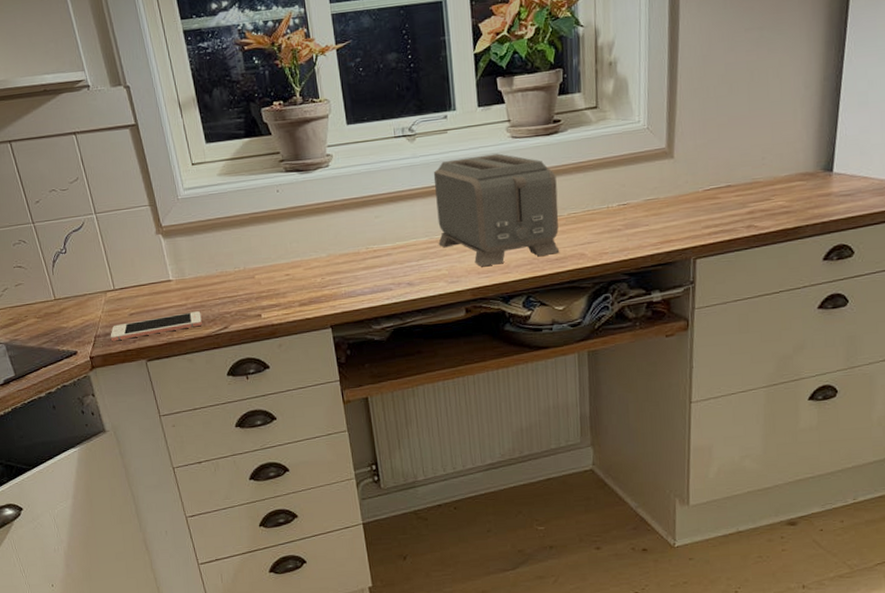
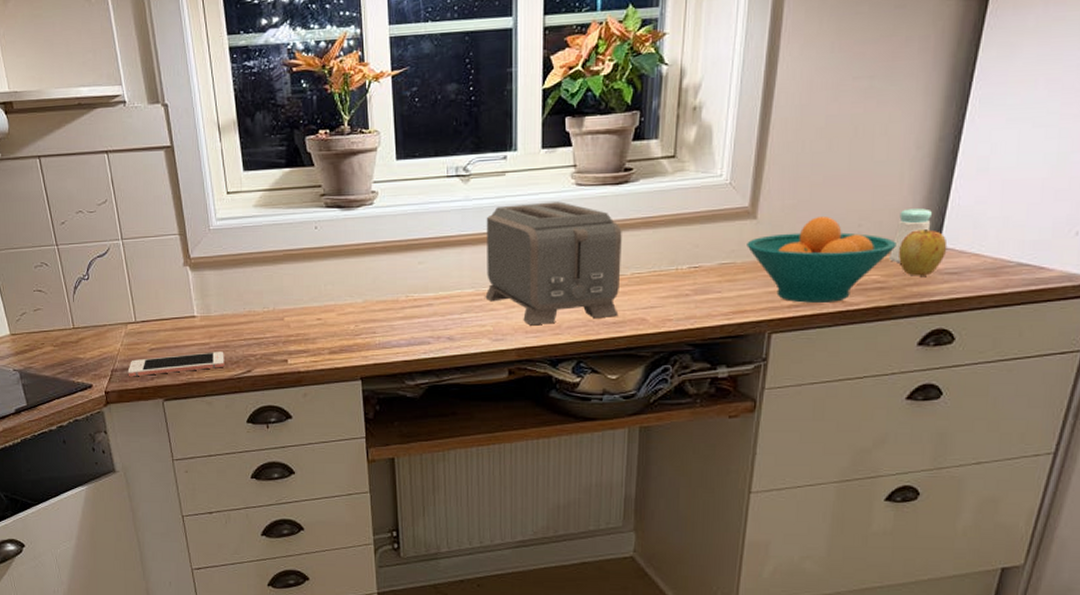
fruit bowl: none [667,152,796,230] -> present [747,215,897,303]
salt shaker: none [791,140,824,190] -> present [889,208,932,263]
apple: none [798,158,840,200] -> present [897,229,948,276]

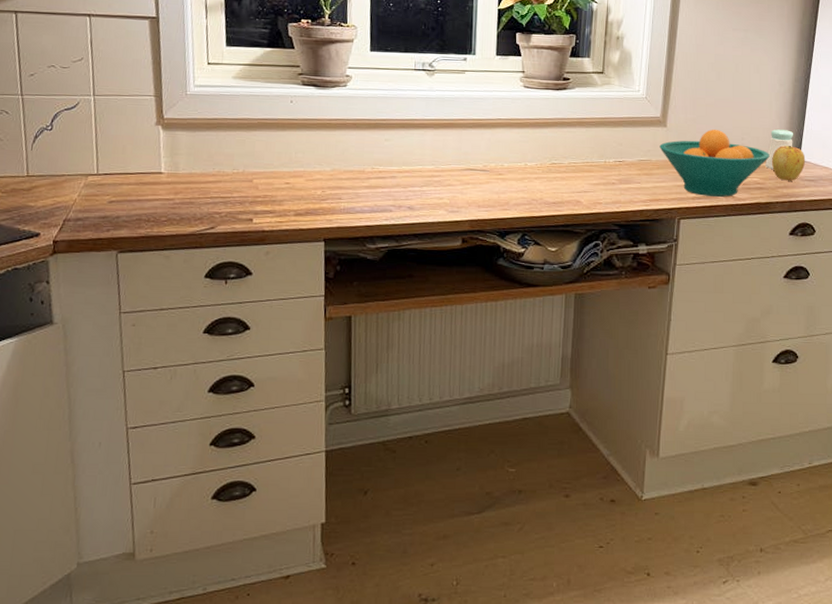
cell phone: present [127,351,225,377] -> none [81,207,189,228]
toaster: present [485,201,622,326] -> none [443,98,561,201]

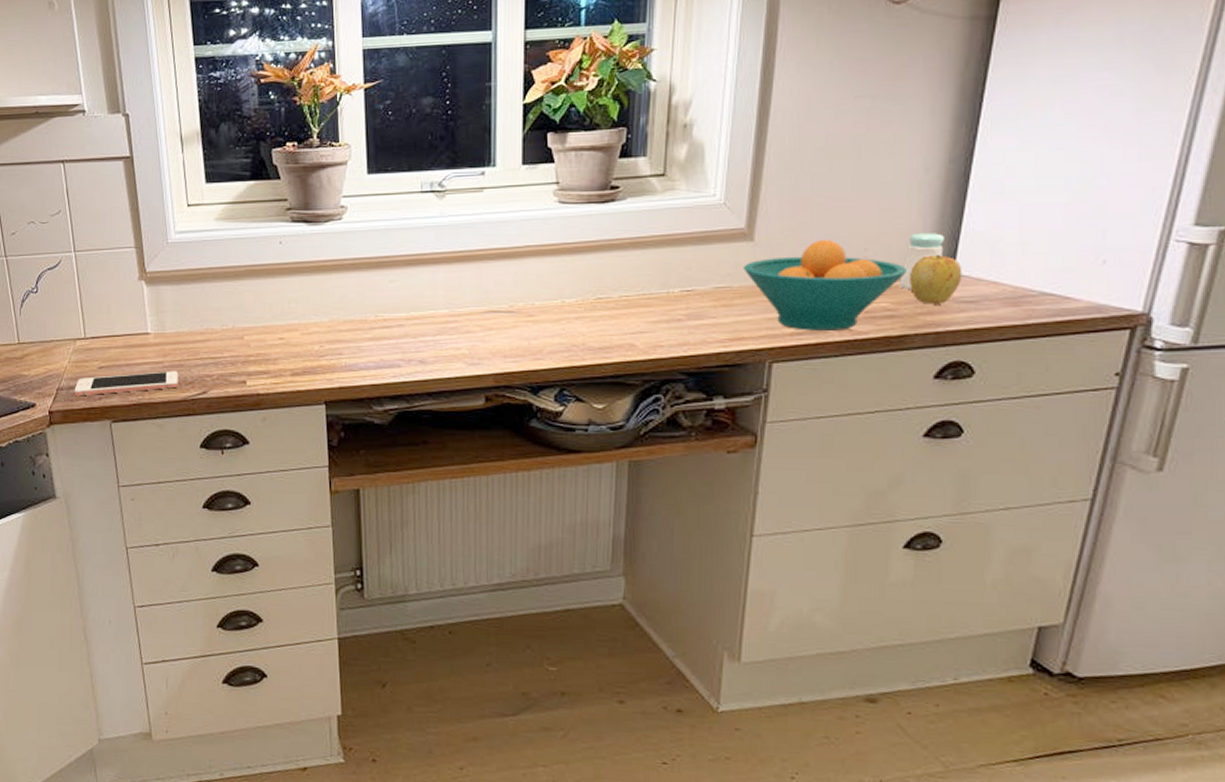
cell phone: none [81,207,189,228] -> present [74,371,179,396]

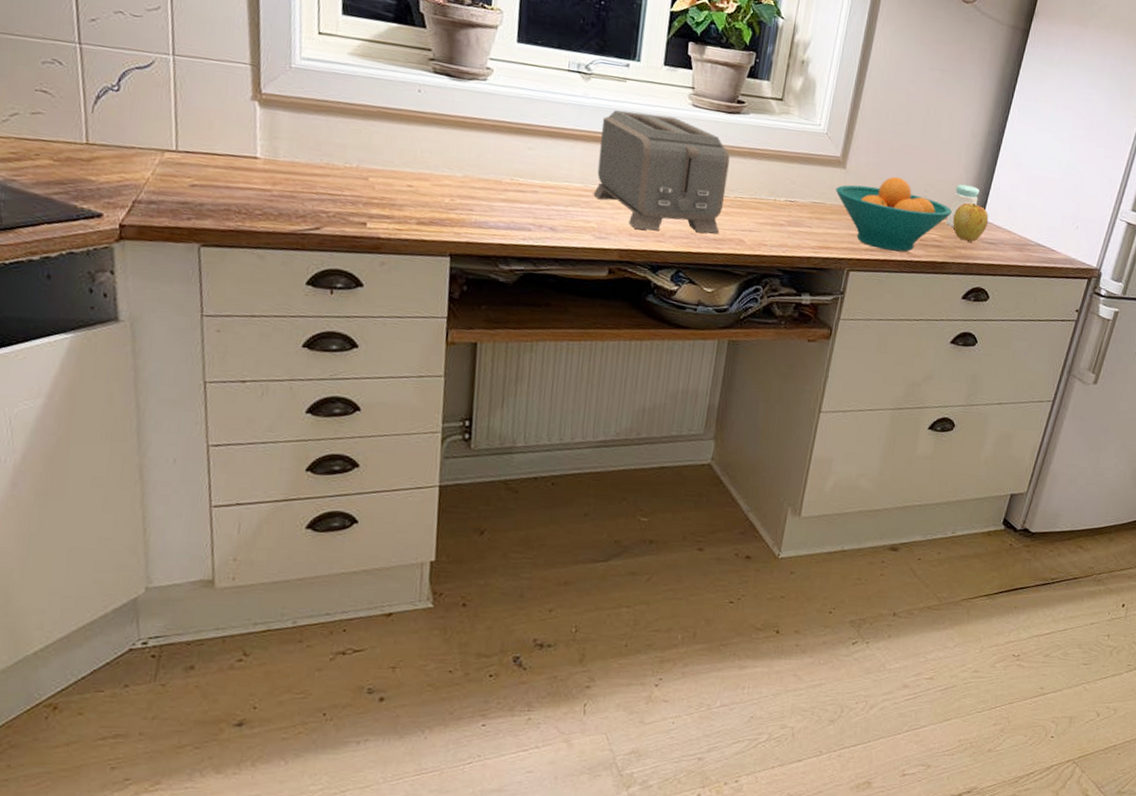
cell phone: present [74,371,179,396] -> none [155,193,289,220]
toaster: none [460,220,608,350] -> present [593,110,730,234]

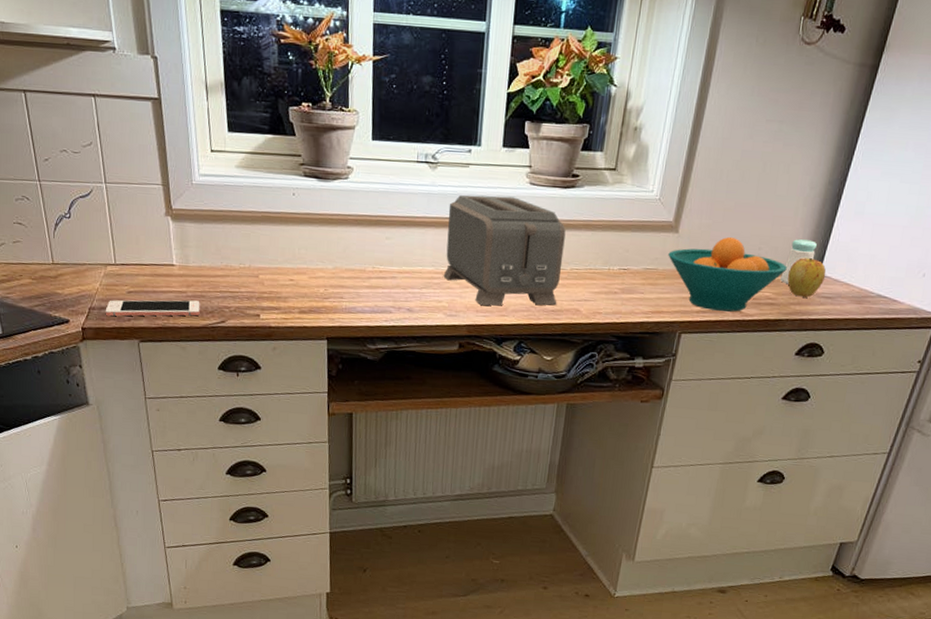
cell phone: none [155,193,289,220] -> present [105,300,200,317]

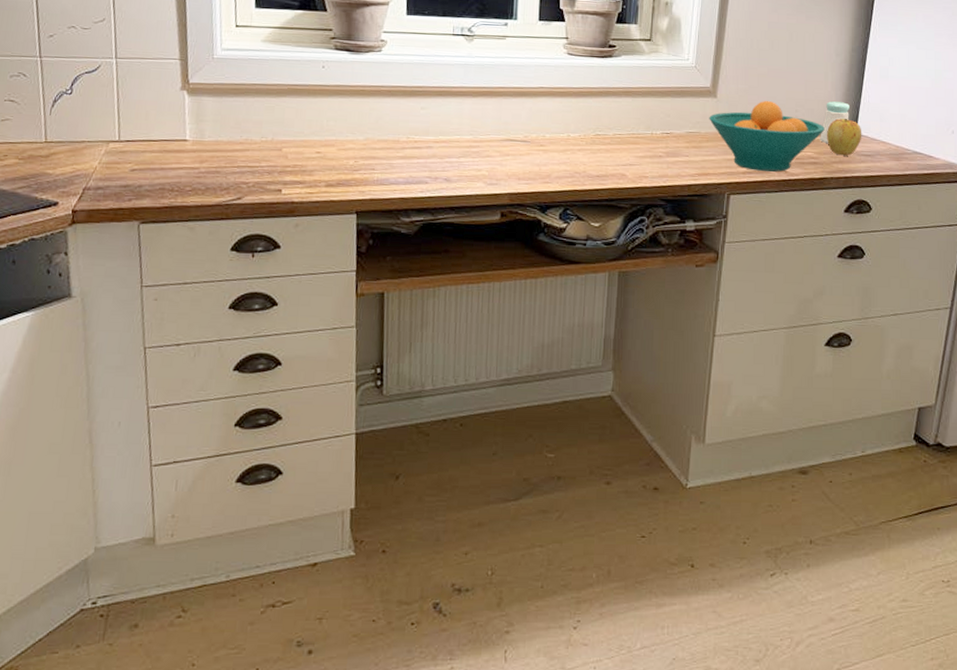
cell phone: present [105,300,200,317] -> none [102,176,214,197]
toaster: present [443,195,566,306] -> none [482,65,606,173]

